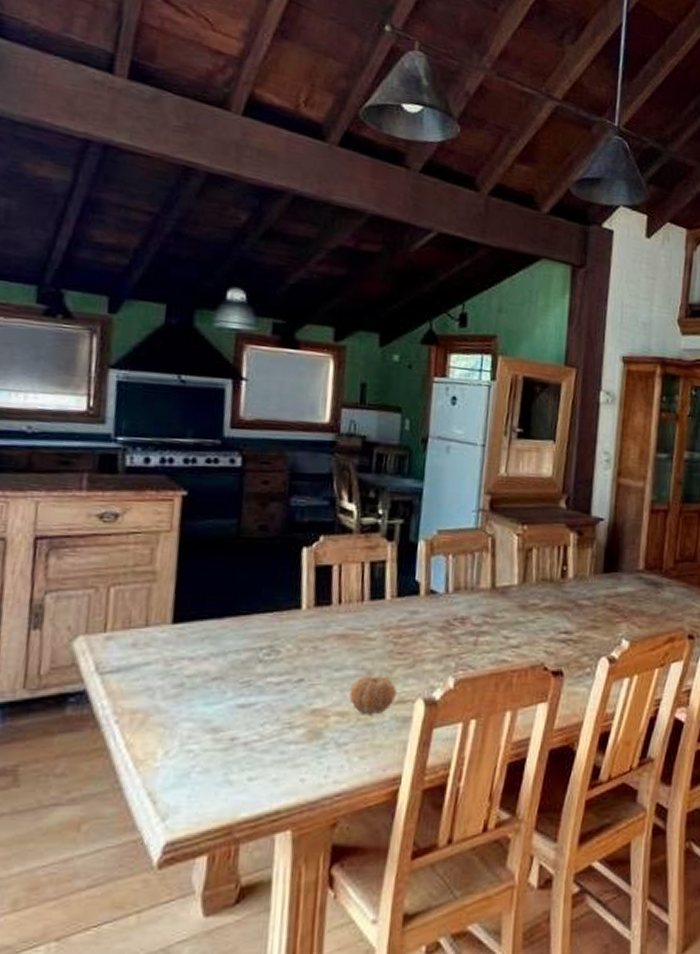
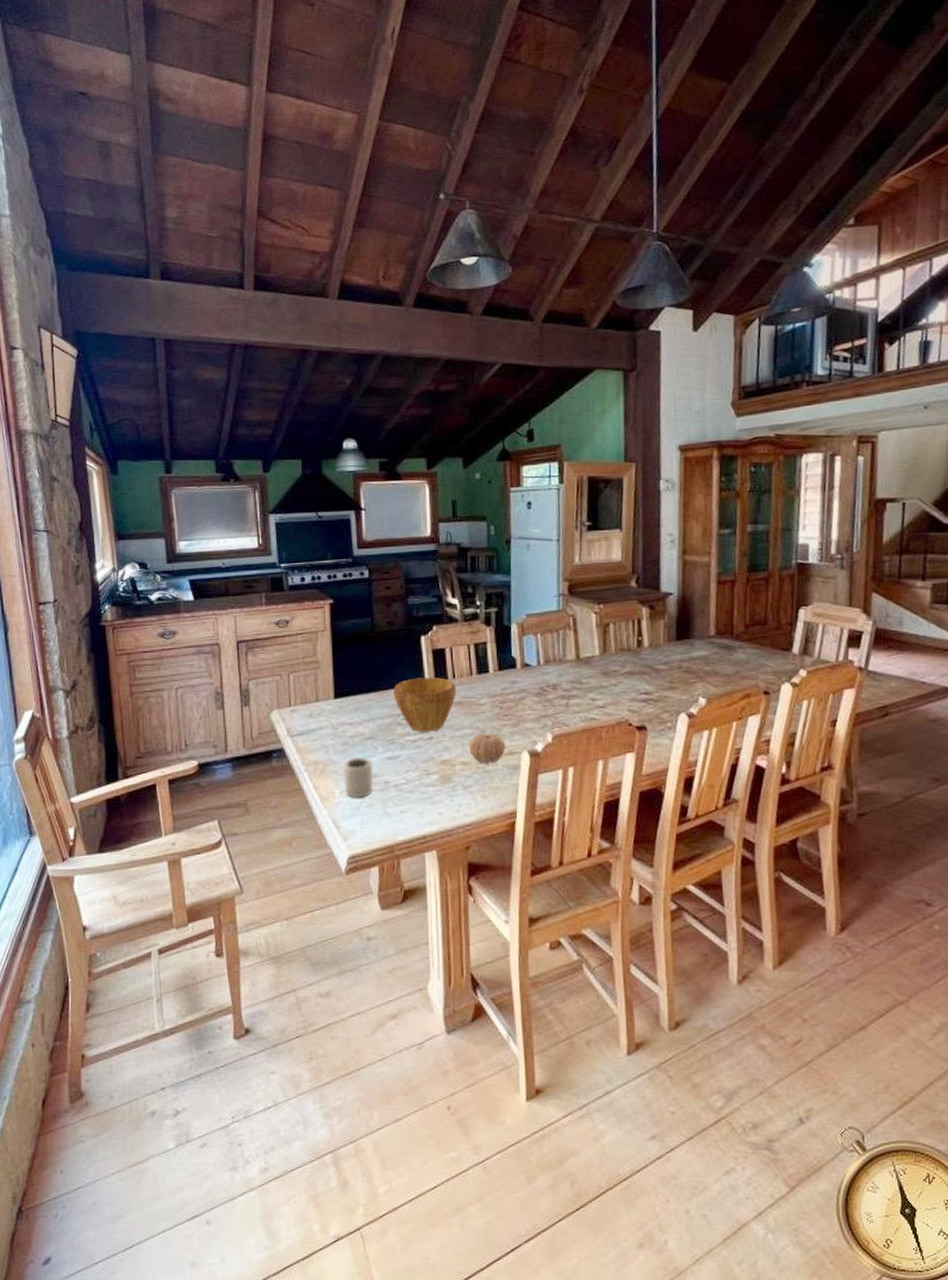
cup: none [170,703,217,761] -> present [343,756,374,798]
bowl: none [257,601,341,672] -> present [393,677,456,732]

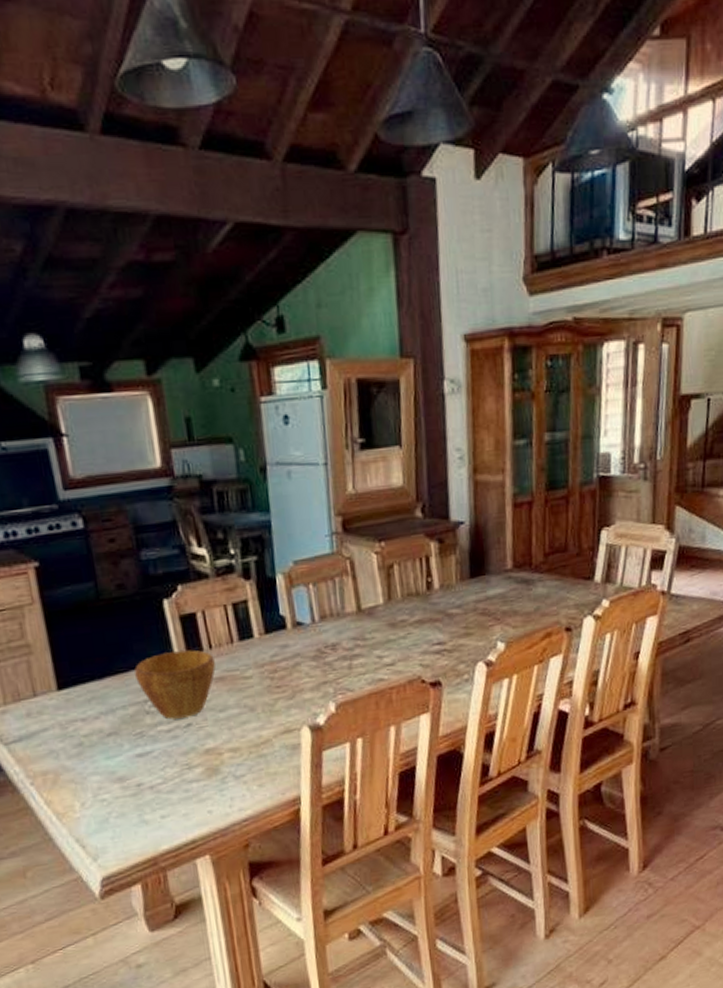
cup: present [343,756,374,798] -> none [81,757,124,809]
fruit: present [469,733,506,764] -> none [237,710,282,748]

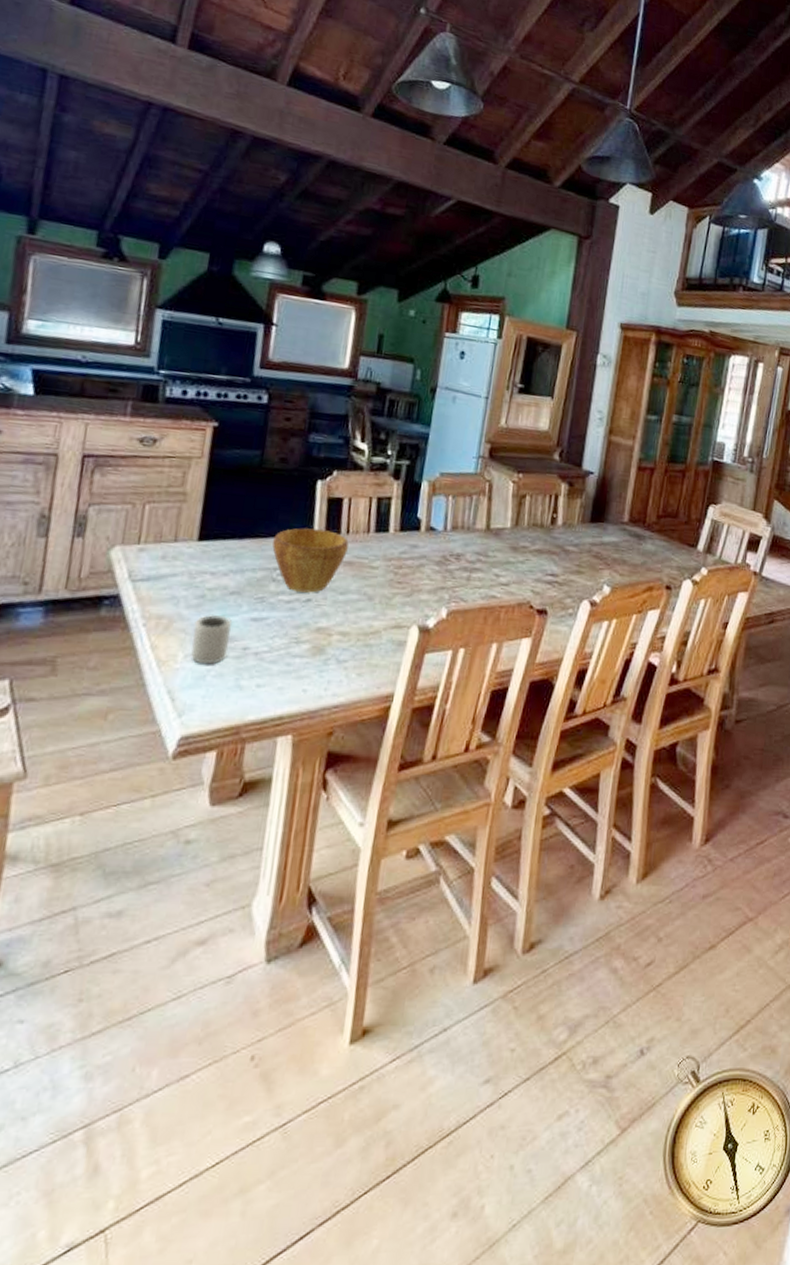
cup: none [81,757,124,809] -> present [189,614,233,665]

